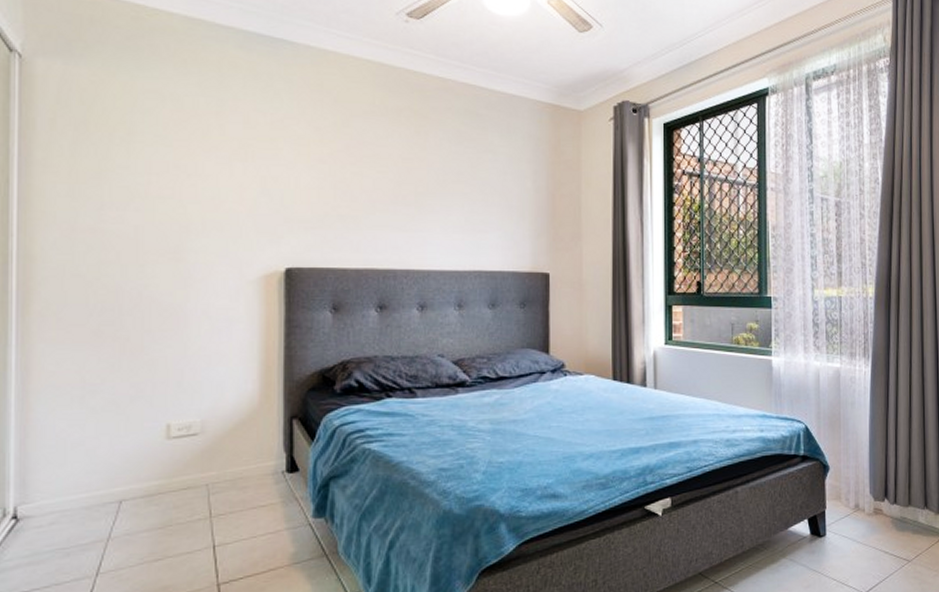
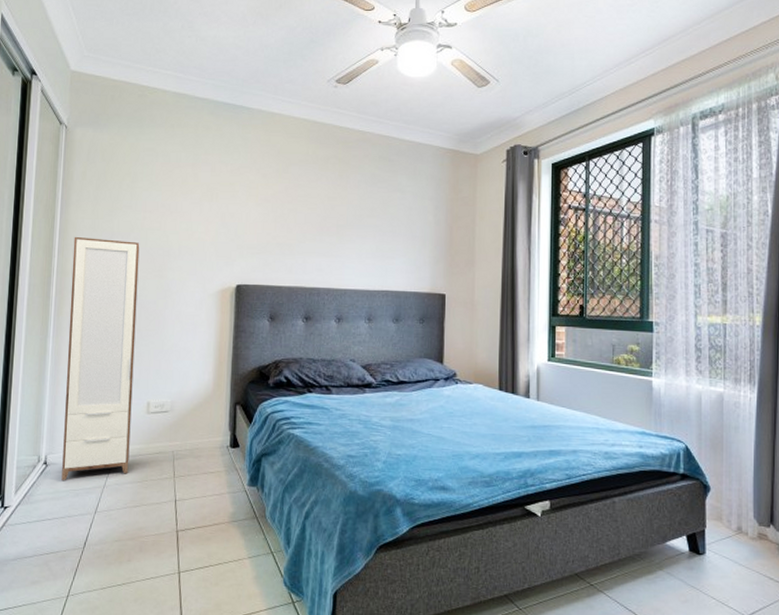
cabinet: none [41,207,144,537] -> present [61,236,140,480]

